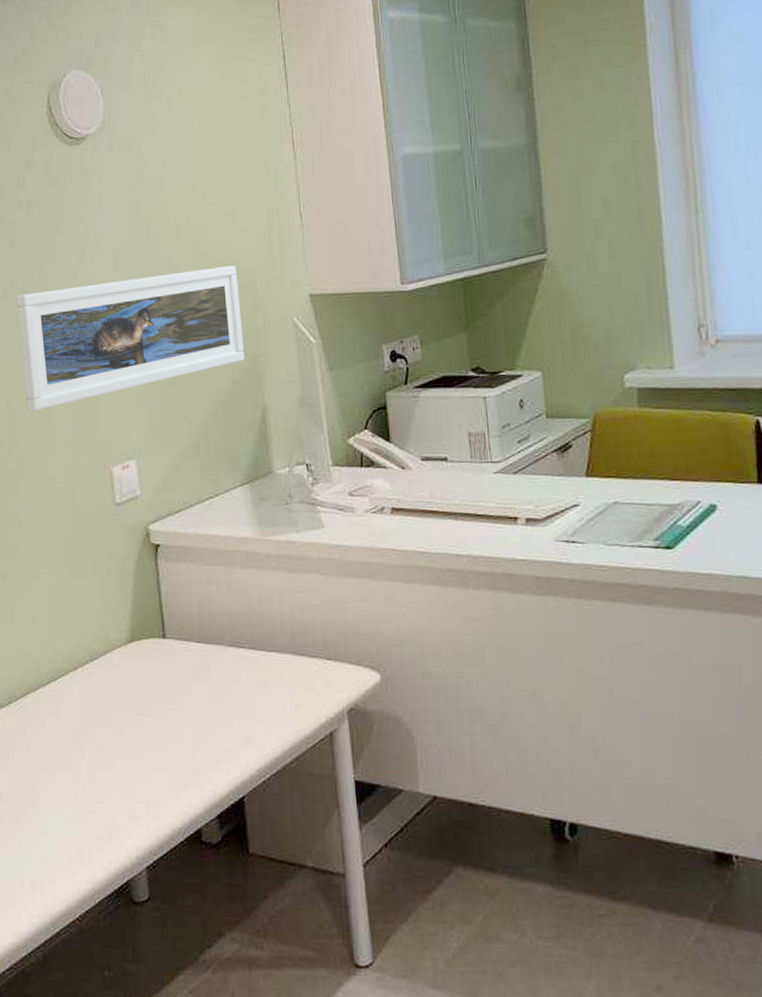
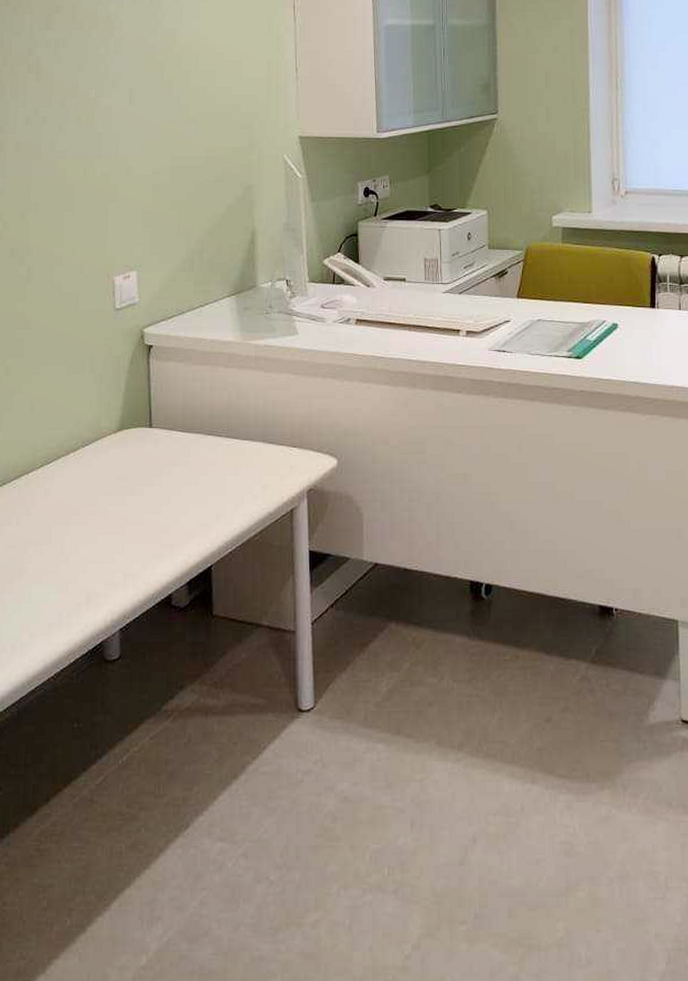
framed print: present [16,265,245,412] -> none [38,108,240,225]

